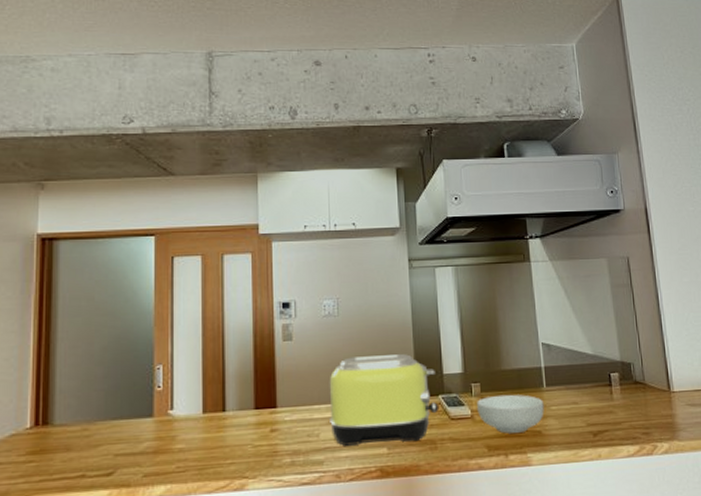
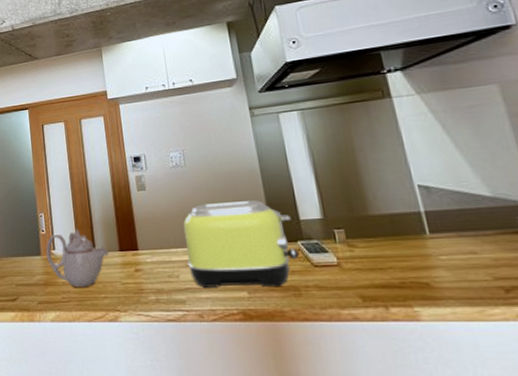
teapot: none [161,385,241,454] -> present [46,230,109,288]
cereal bowl: present [477,394,544,433] -> none [343,241,431,284]

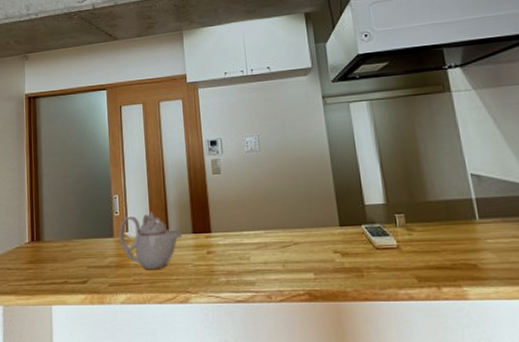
toaster: present [183,200,300,288] -> none [255,185,363,269]

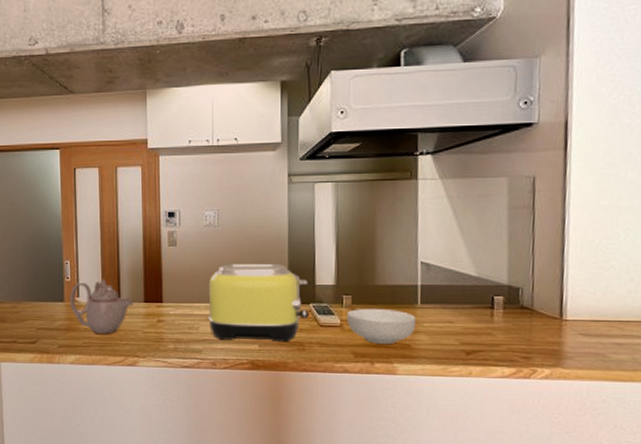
toaster: none [255,185,363,269] -> present [208,263,310,343]
cereal bowl: none [402,226,479,265] -> present [347,308,416,344]

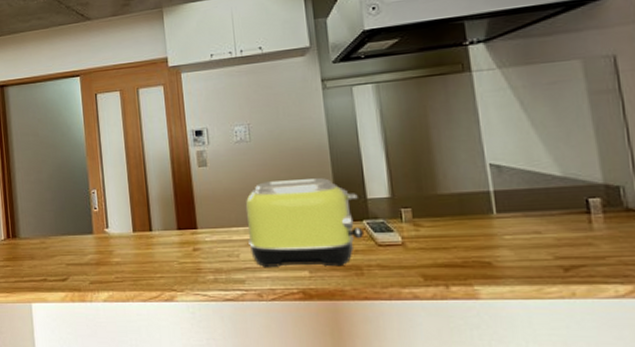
teapot: present [70,279,134,334] -> none [98,207,166,267]
cereal bowl: present [347,308,416,344] -> none [408,221,495,263]

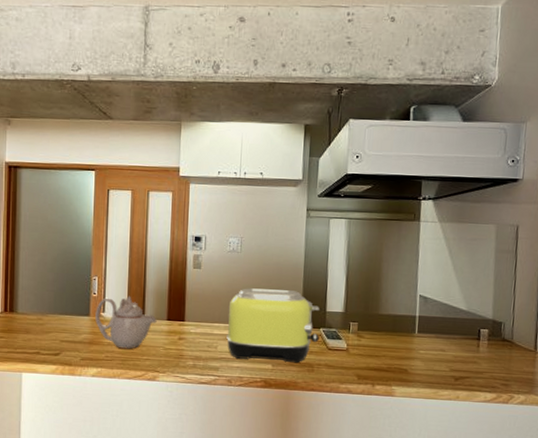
teapot: none [98,207,166,267] -> present [95,296,157,349]

